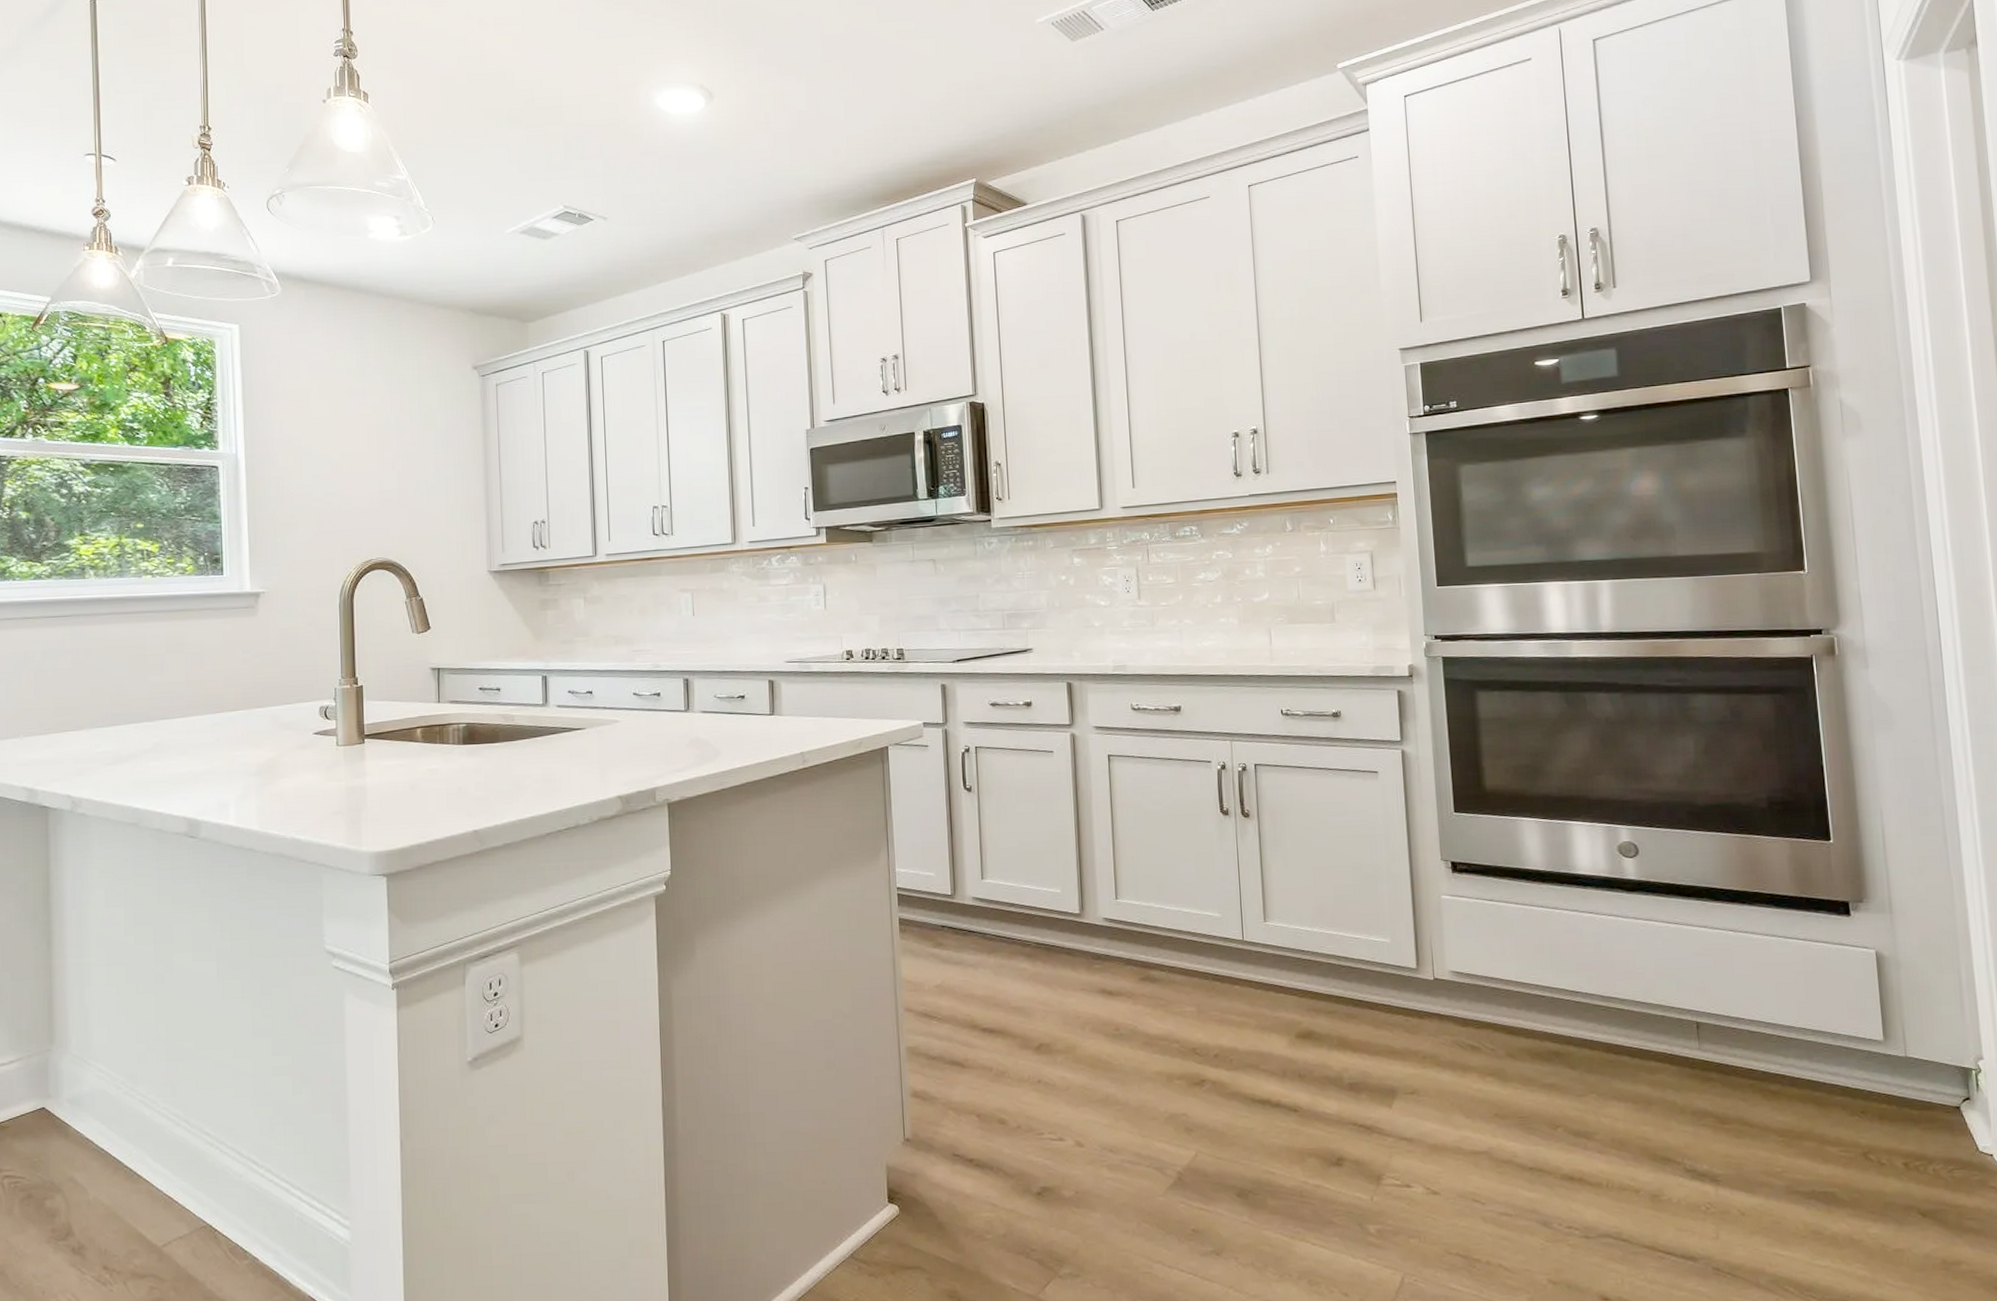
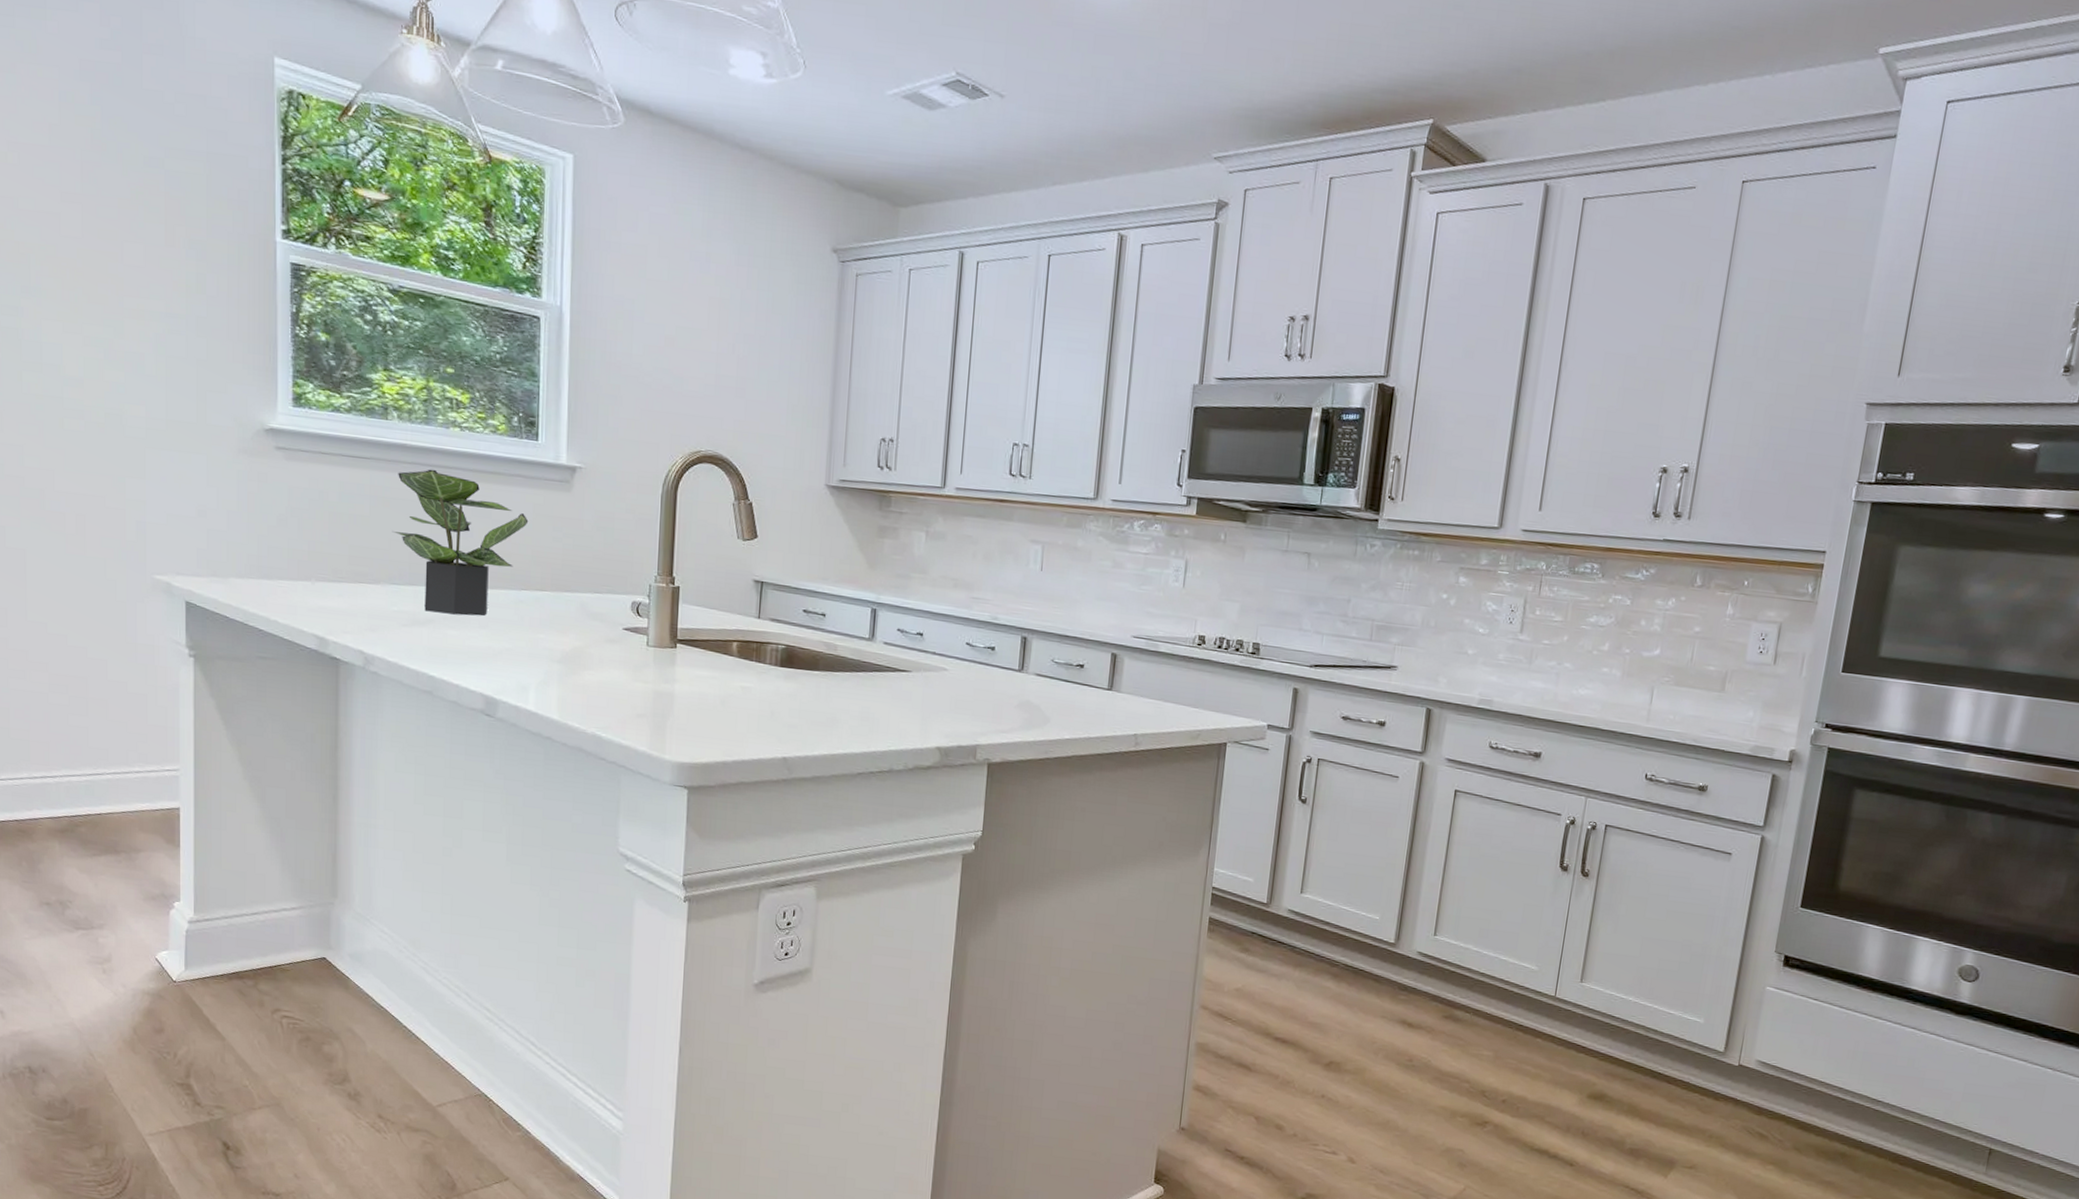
potted plant: none [93,616,219,748] -> present [392,469,529,617]

